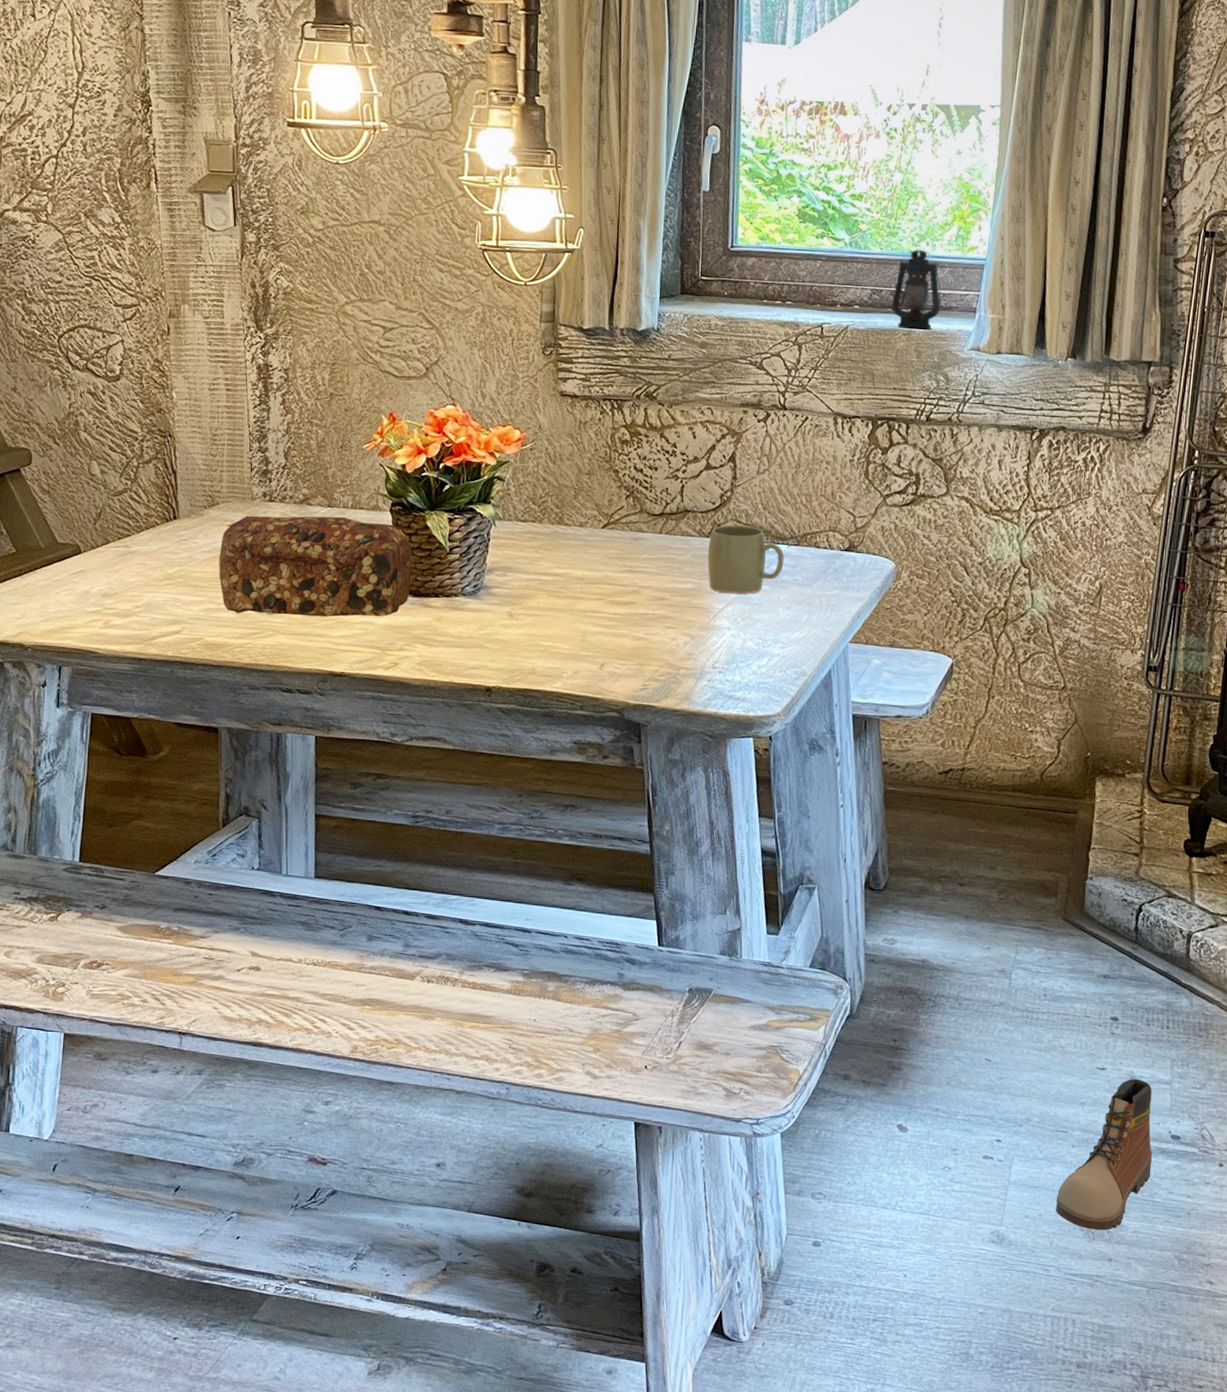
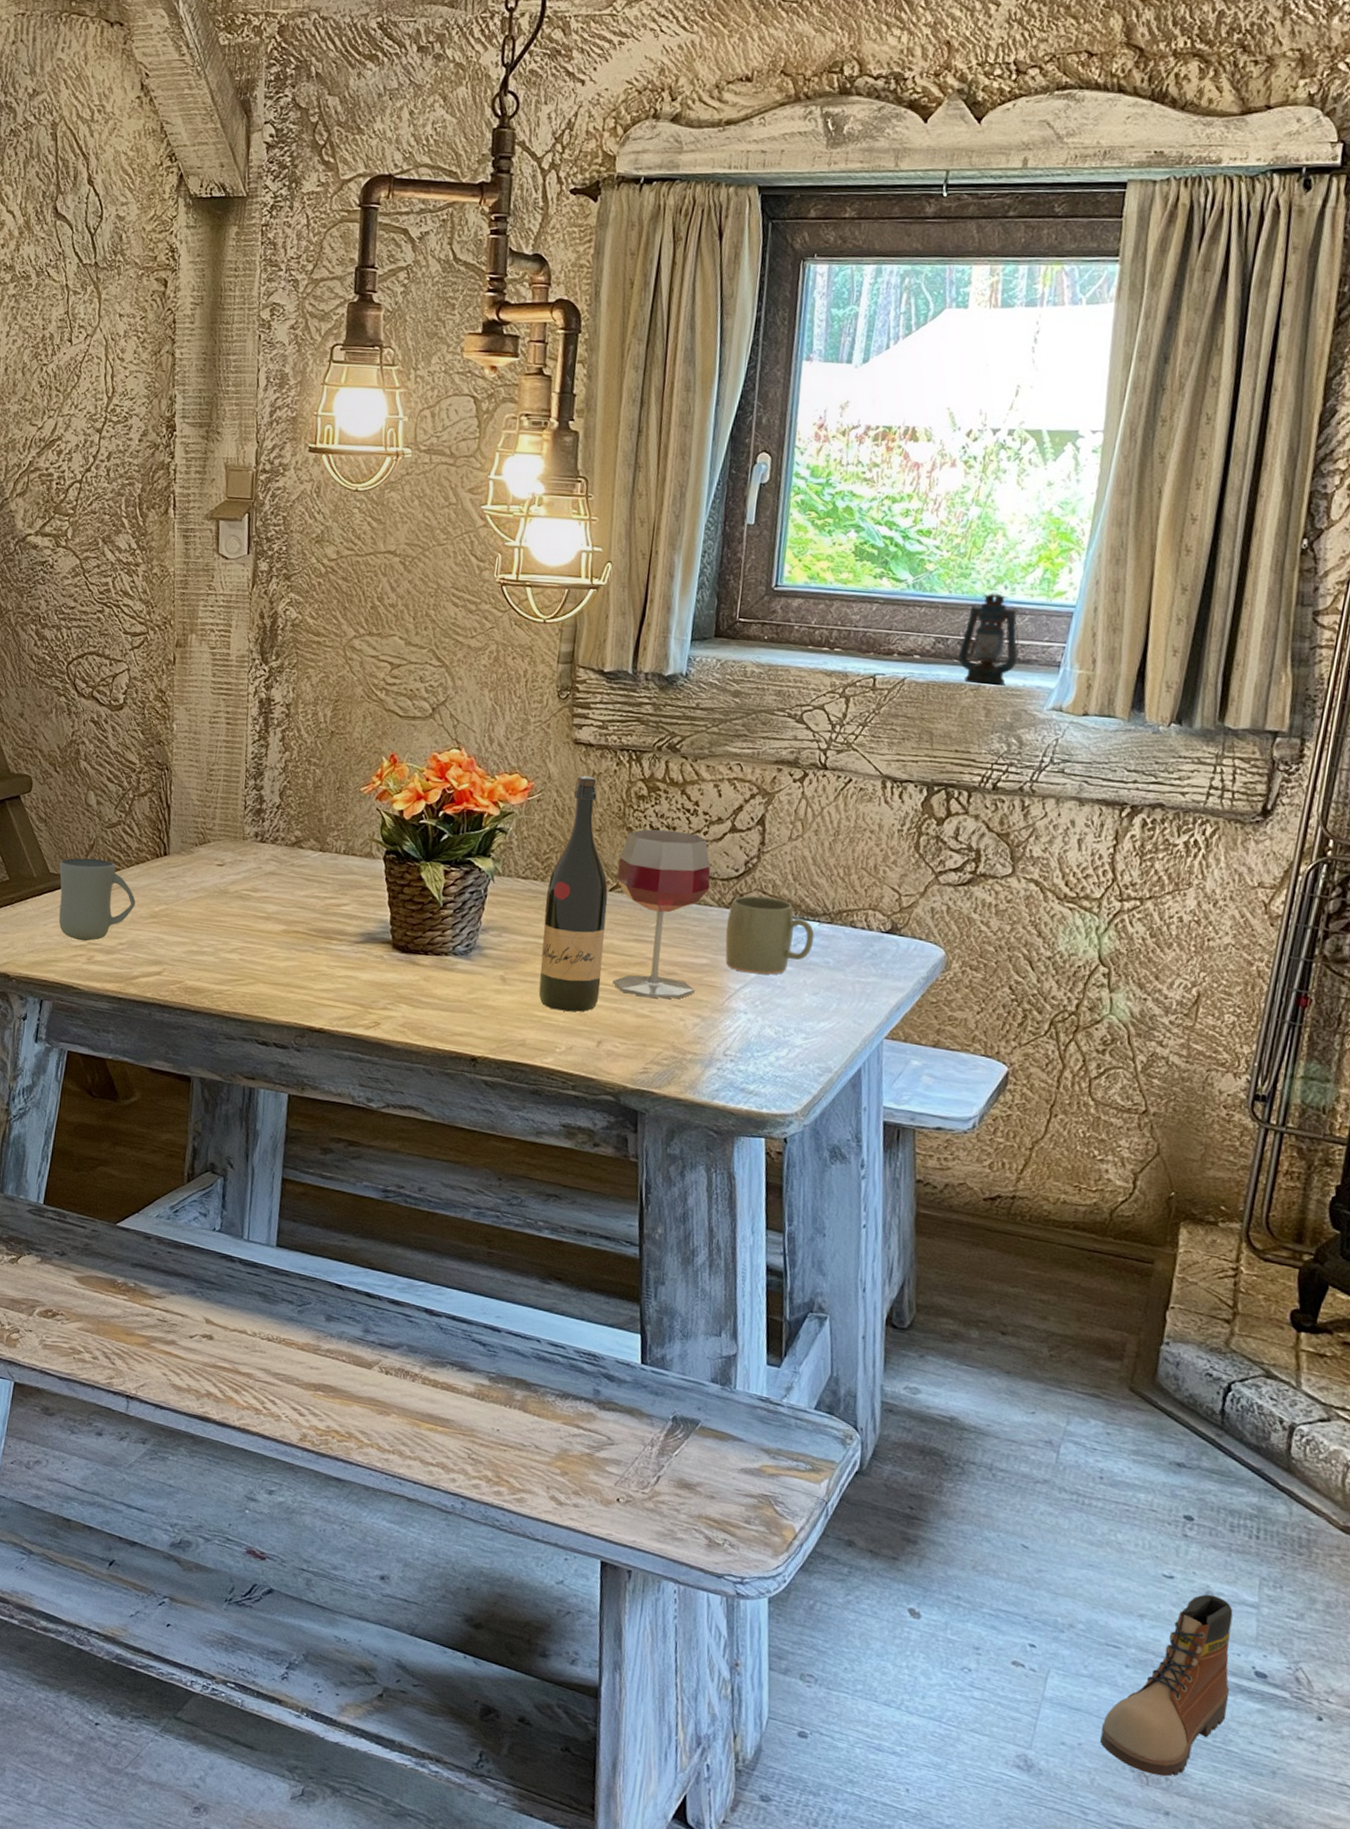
mug: none [67,526,149,607] -> present [58,858,136,942]
bread loaf: present [219,515,412,617] -> none [204,855,403,972]
wine bottle: none [544,424,601,640] -> present [538,775,608,1012]
wineglass: none [608,470,691,622] -> present [612,829,711,999]

